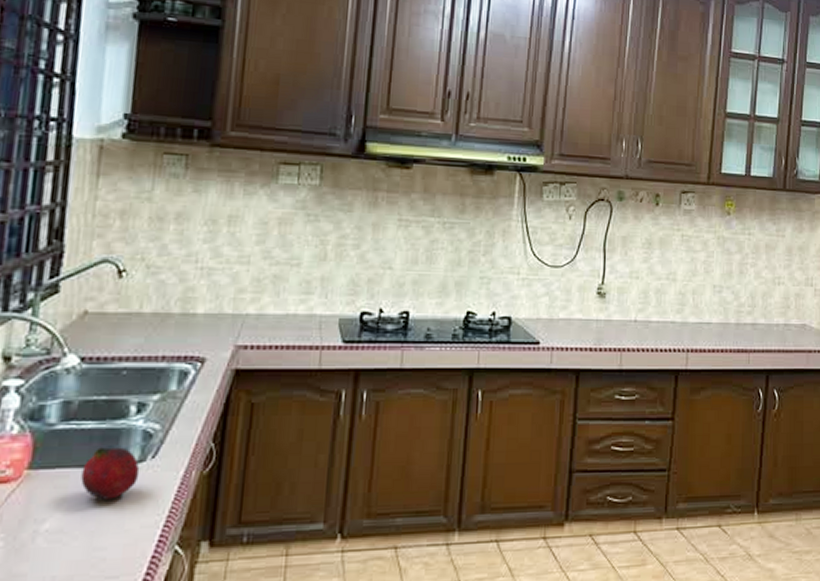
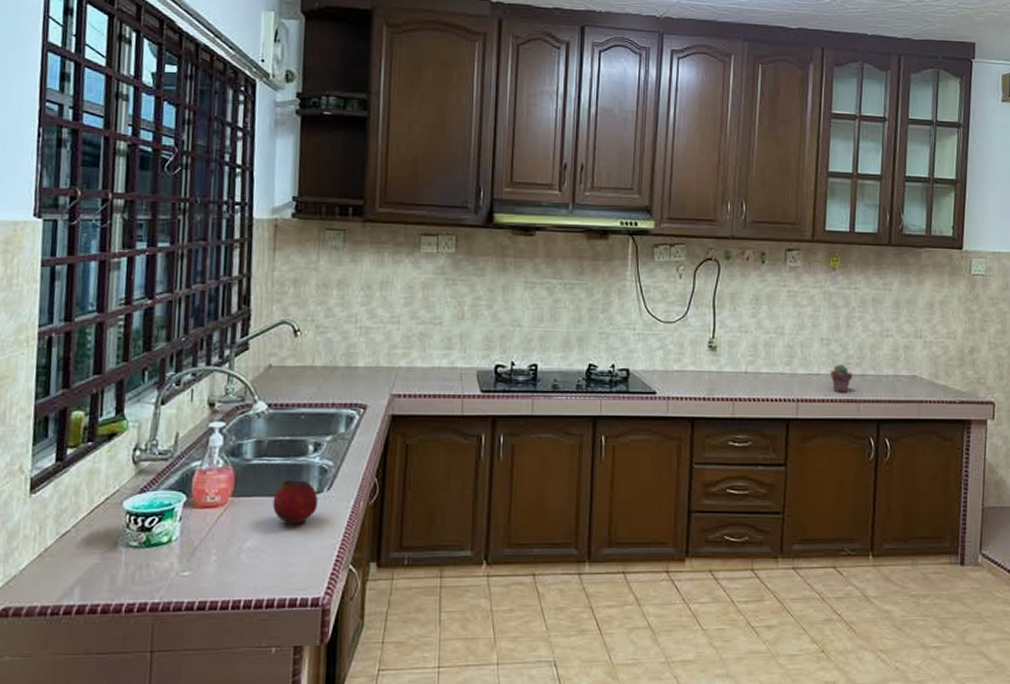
potted succulent: none [722,311,744,343] -> present [831,363,853,393]

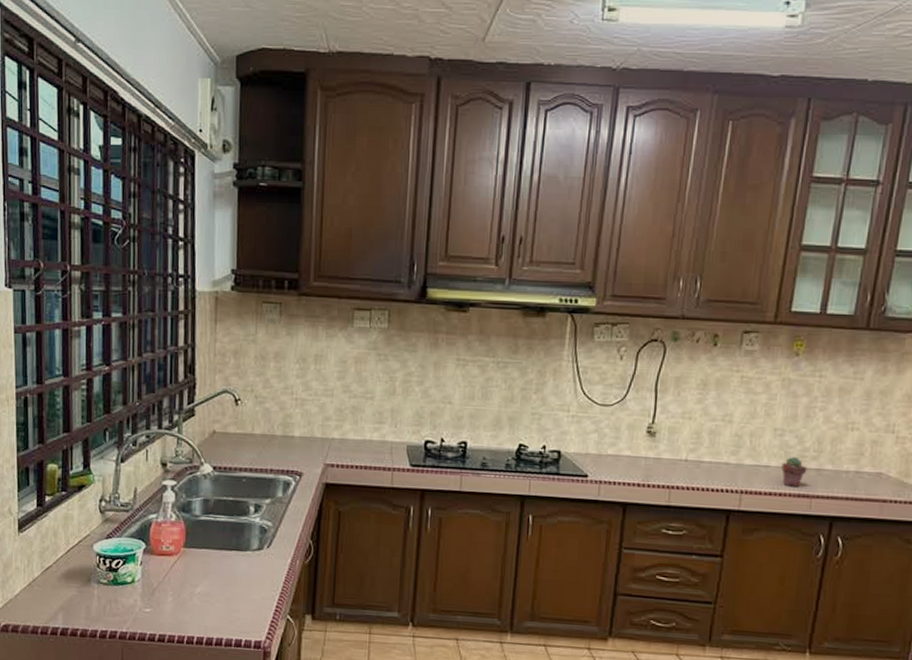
fruit: present [273,480,319,524] -> none [219,536,259,576]

